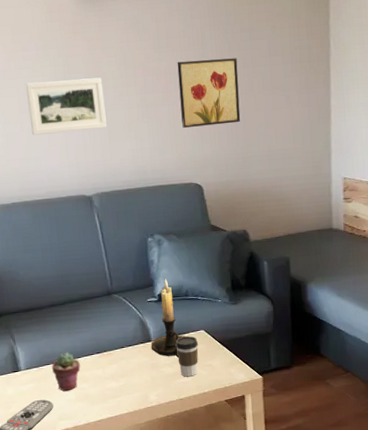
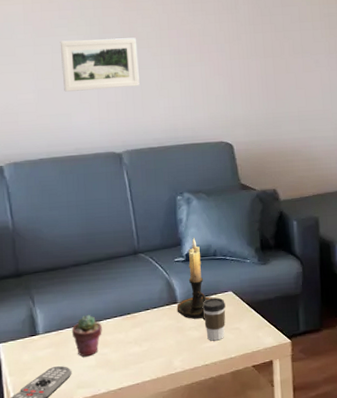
wall art: present [177,58,241,129] -> none [210,22,272,89]

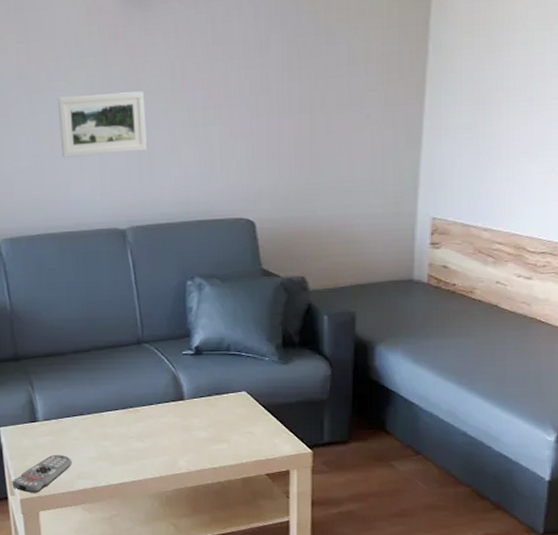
potted succulent: present [71,314,102,357] -> none [71,405,103,448]
candle holder: present [177,238,213,320] -> none [183,329,224,421]
coffee cup: present [202,297,226,341] -> none [212,397,238,444]

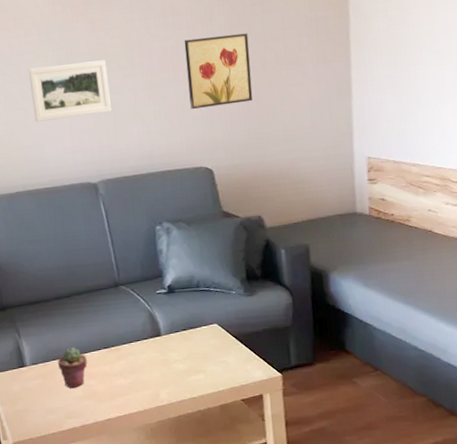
remote control: present [12,454,72,493] -> none [4,396,61,436]
potted succulent: none [71,405,103,448] -> present [57,347,88,389]
wall art: none [234,67,308,153] -> present [184,33,253,110]

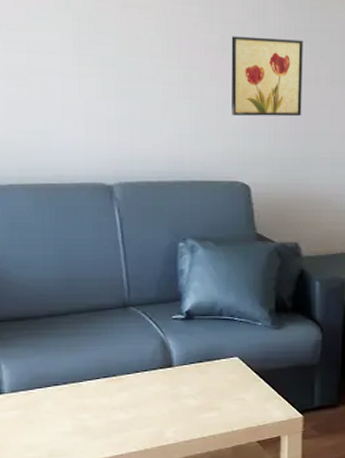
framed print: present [28,60,112,122] -> none [38,37,139,105]
potted succulent: present [57,347,88,389] -> none [44,373,81,422]

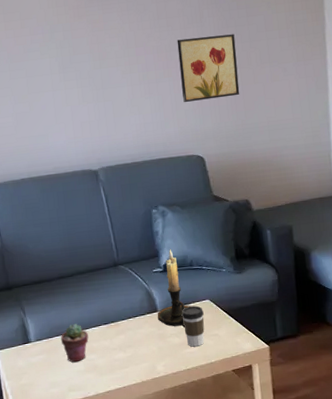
potted succulent: none [44,373,81,422] -> present [60,323,89,363]
candle holder: none [172,293,215,388] -> present [157,249,191,327]
coffee cup: none [202,363,230,412] -> present [181,305,205,347]

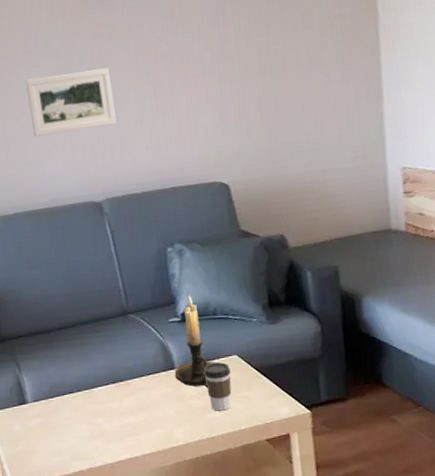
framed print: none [33,57,111,114] -> present [25,67,116,137]
potted succulent: present [60,323,89,363] -> none [61,381,94,428]
wall art: present [177,34,240,103] -> none [194,34,272,120]

